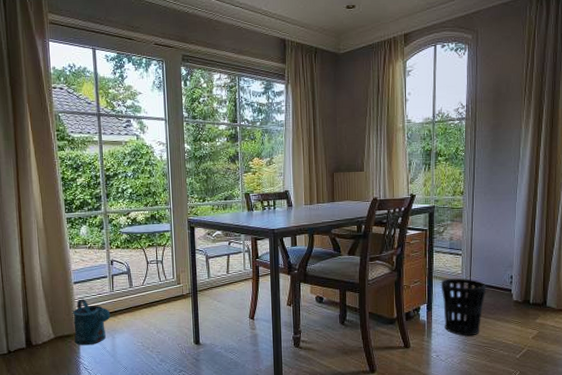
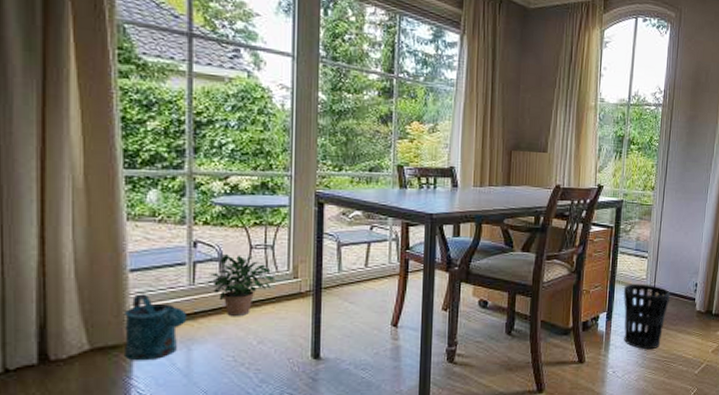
potted plant: none [120,269,166,314] -> present [205,254,276,317]

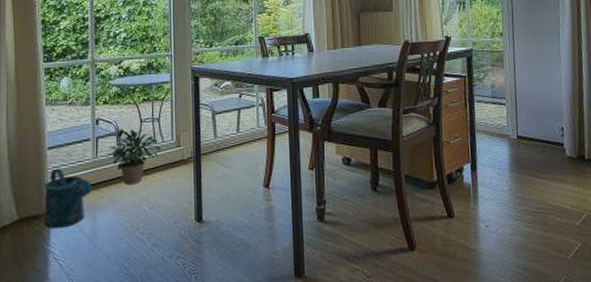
wastebasket: present [623,283,671,350] -> none [485,131,537,201]

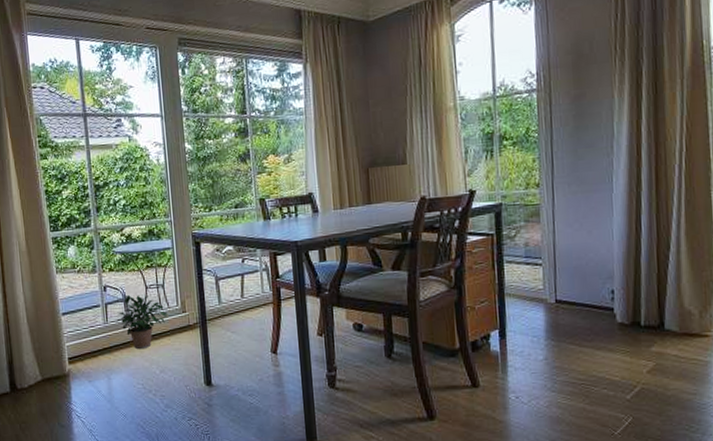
watering can: present [44,168,92,229] -> none [62,332,105,389]

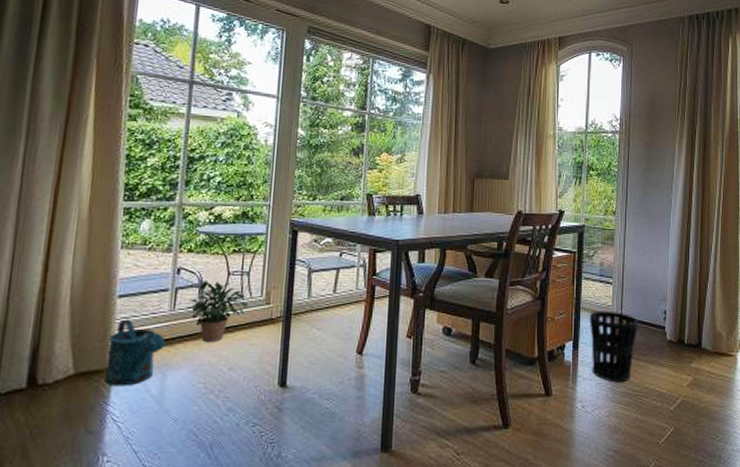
watering can: none [62,332,105,389] -> present [105,319,166,387]
wastebasket: none [516,295,579,371] -> present [589,310,639,383]

